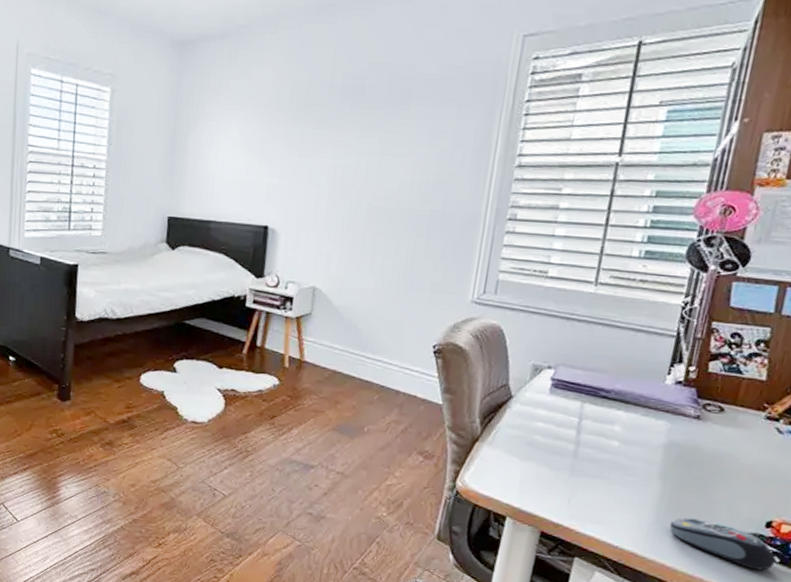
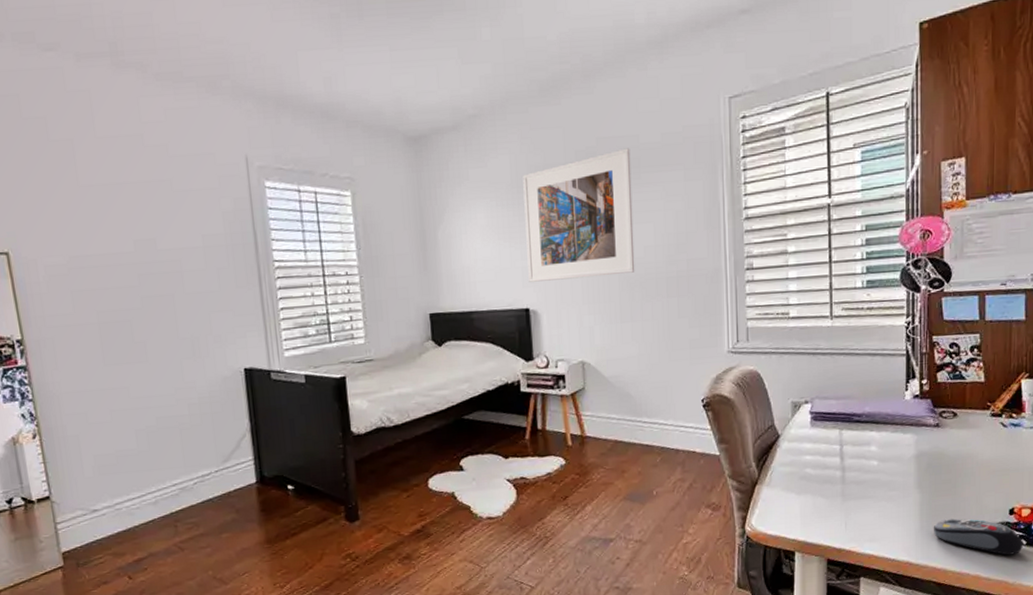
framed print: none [272,76,403,206] -> present [523,148,635,282]

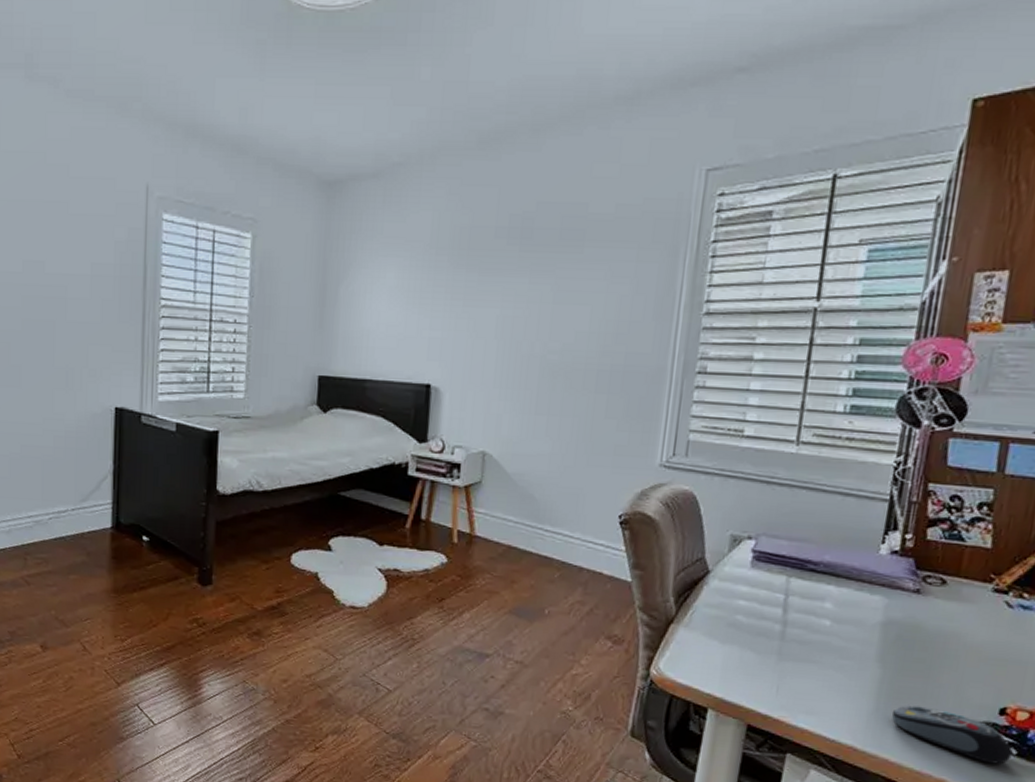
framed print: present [523,148,635,282] -> none [435,217,576,360]

